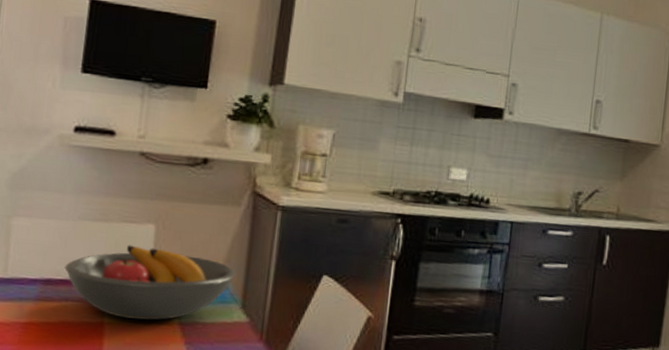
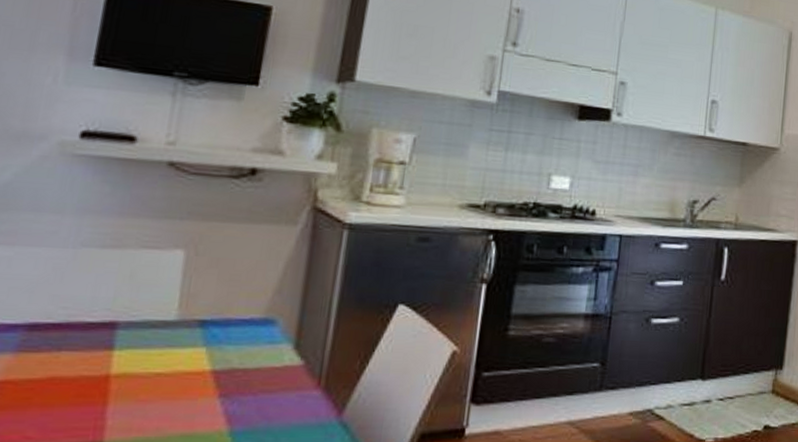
fruit bowl: present [64,245,236,321] -> none [58,276,289,371]

